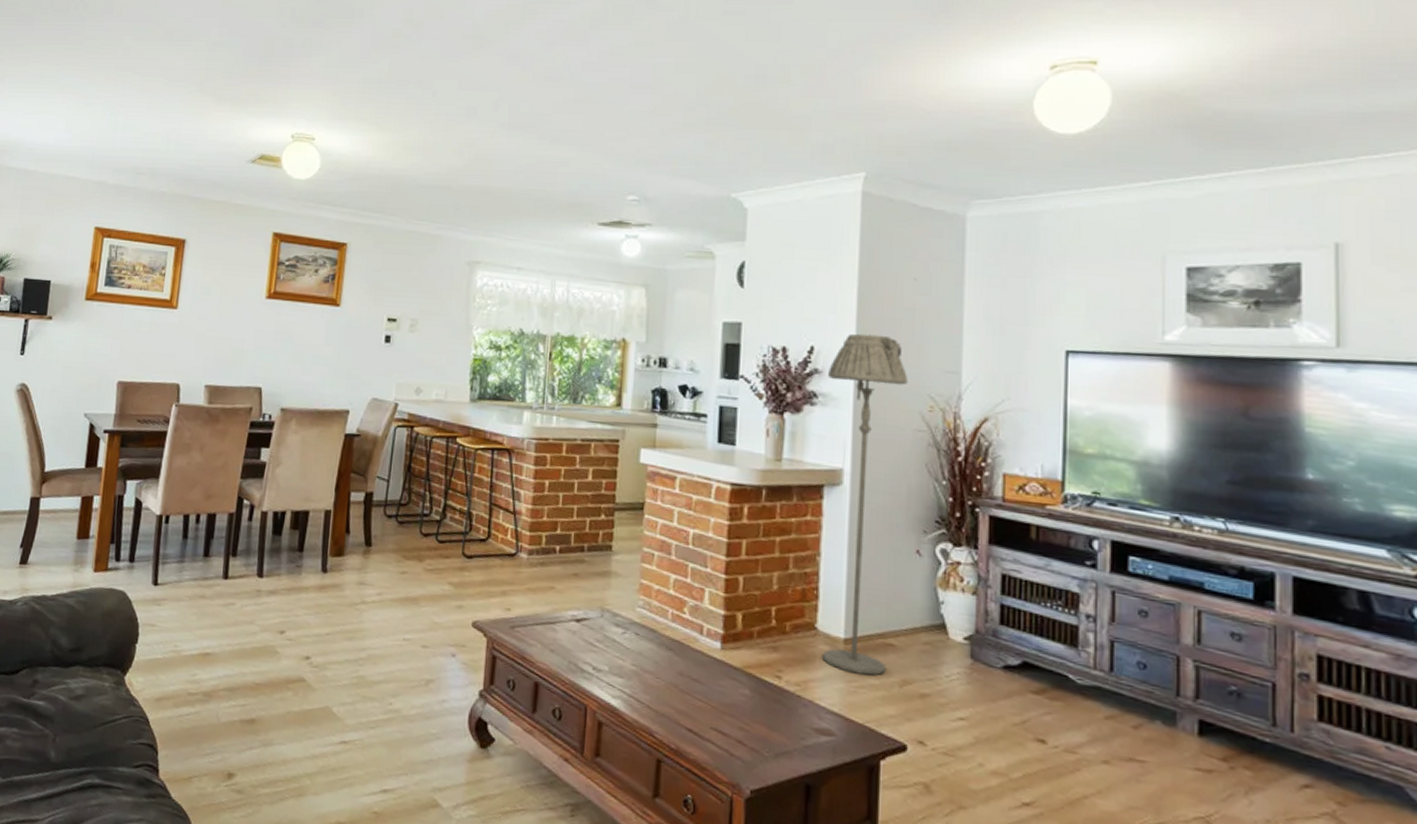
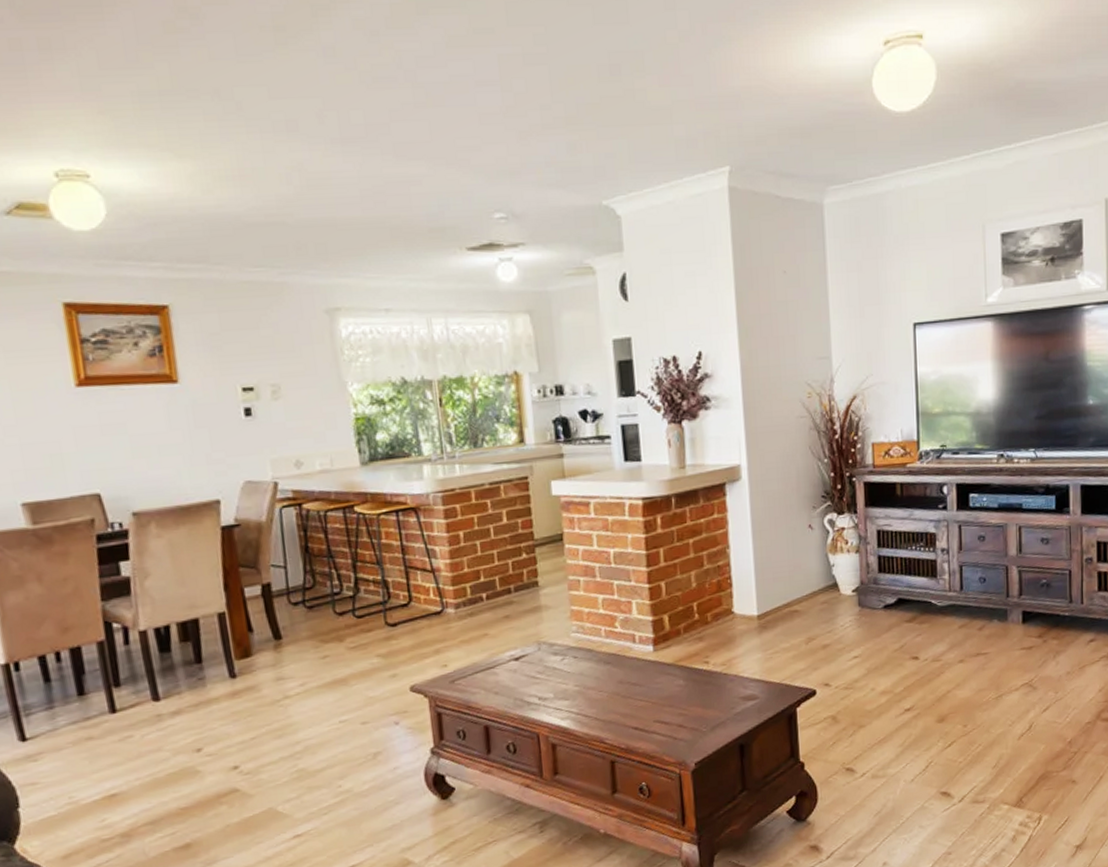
floor lamp: present [823,333,908,676] -> none [717,331,794,643]

